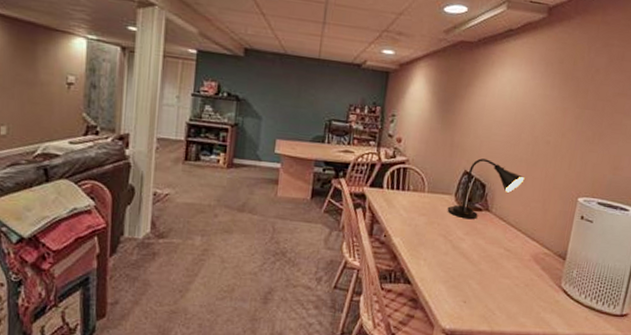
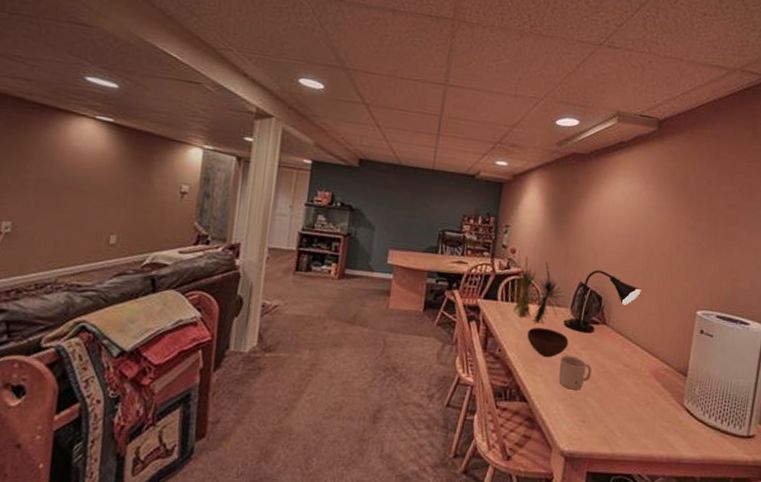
plant: none [391,146,448,211] -> present [505,257,564,324]
bowl: none [412,214,452,243] -> present [527,327,569,358]
mug: none [442,241,474,273] -> present [559,355,592,390]

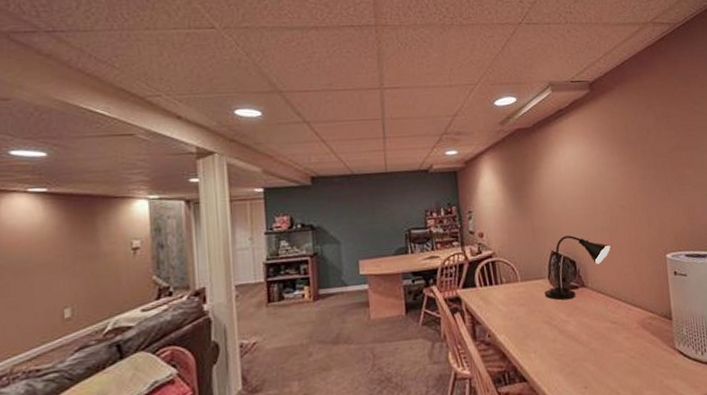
plant: present [505,257,564,324] -> none [483,238,539,301]
bowl: present [527,327,569,358] -> none [512,303,554,333]
mug: present [559,355,592,390] -> none [549,325,583,359]

